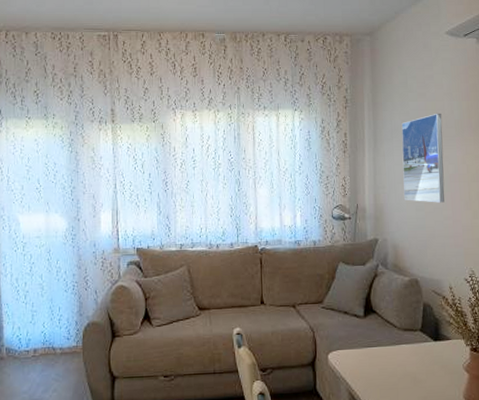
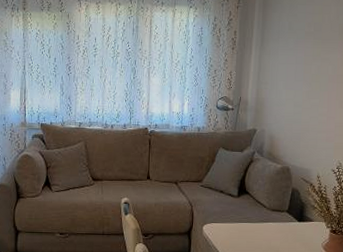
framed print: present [401,113,445,203] -> none [283,17,328,101]

